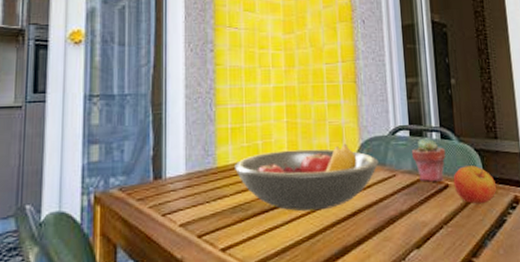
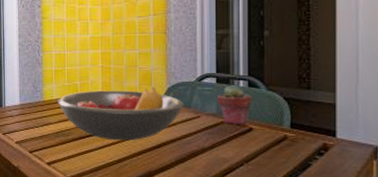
apple: present [453,165,497,204] -> none [258,113,305,148]

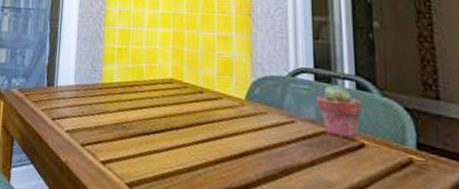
fruit bowl: present [57,87,184,141] -> none [118,76,274,144]

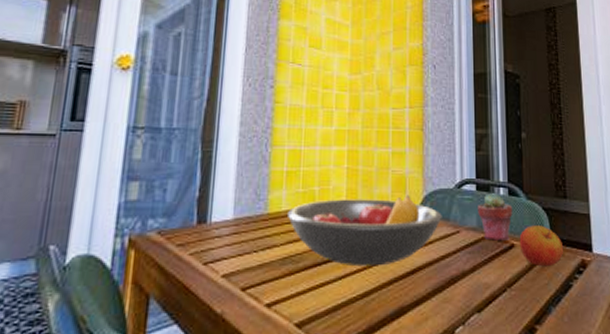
fruit bowl: none [118,76,274,144] -> present [286,194,442,267]
apple: none [371,126,437,177] -> present [519,225,564,267]

